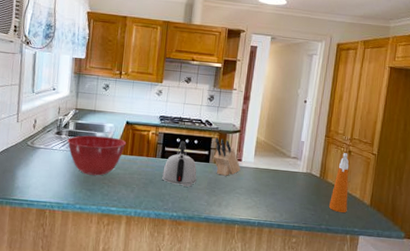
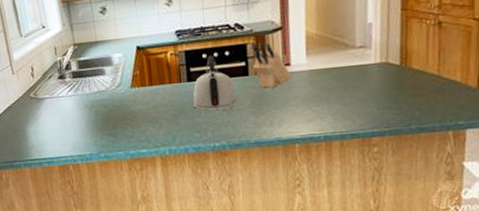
mixing bowl: present [67,135,127,176] -> none [73,68,143,118]
spray bottle: present [328,153,350,213] -> none [417,26,445,106]

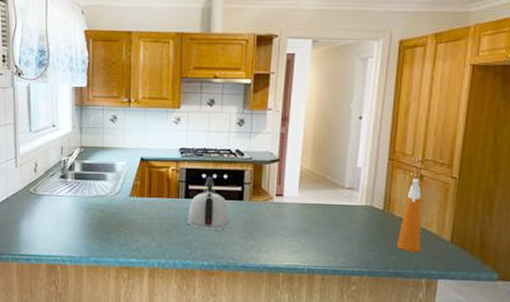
knife block: present [251,42,291,88] -> none [249,169,283,215]
spray bottle: none [417,26,445,106] -> present [396,178,422,253]

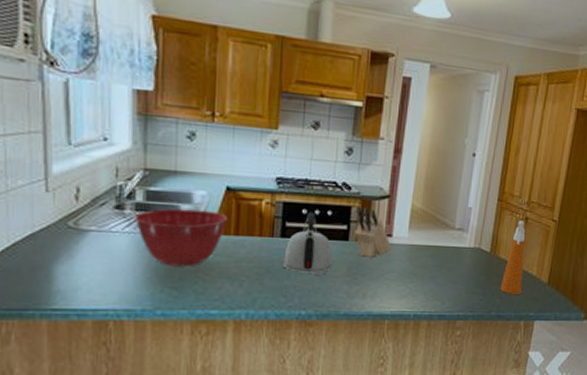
mixing bowl: none [74,176,143,223] -> present [135,208,229,267]
knife block: none [249,169,283,215] -> present [355,205,391,257]

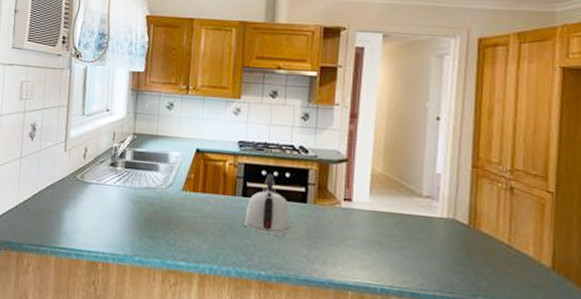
mixing bowl: present [135,208,229,267] -> none [124,166,197,219]
knife block: present [355,205,391,257] -> none [313,168,351,222]
spray bottle: present [500,220,526,295] -> none [485,190,516,279]

